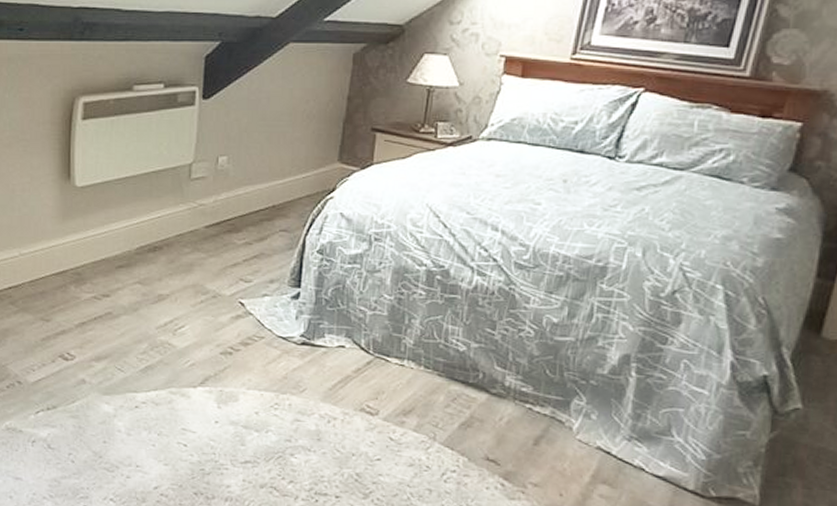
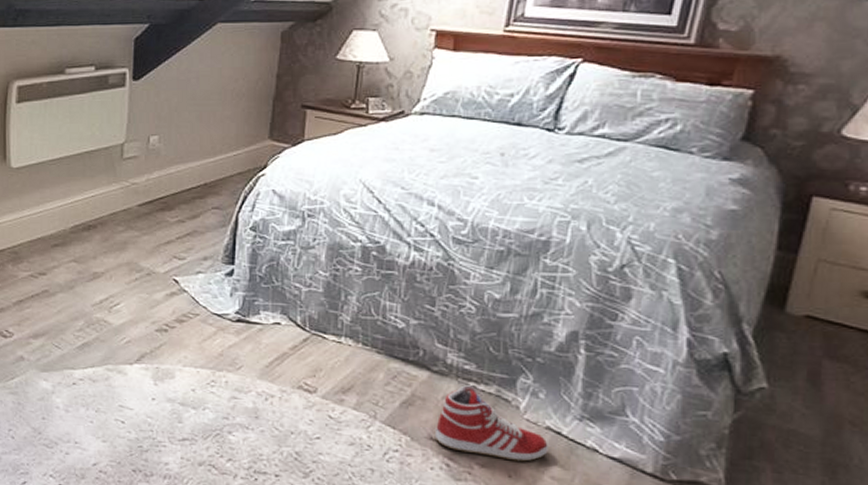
sneaker: none [490,407,598,481] -> present [434,385,548,462]

